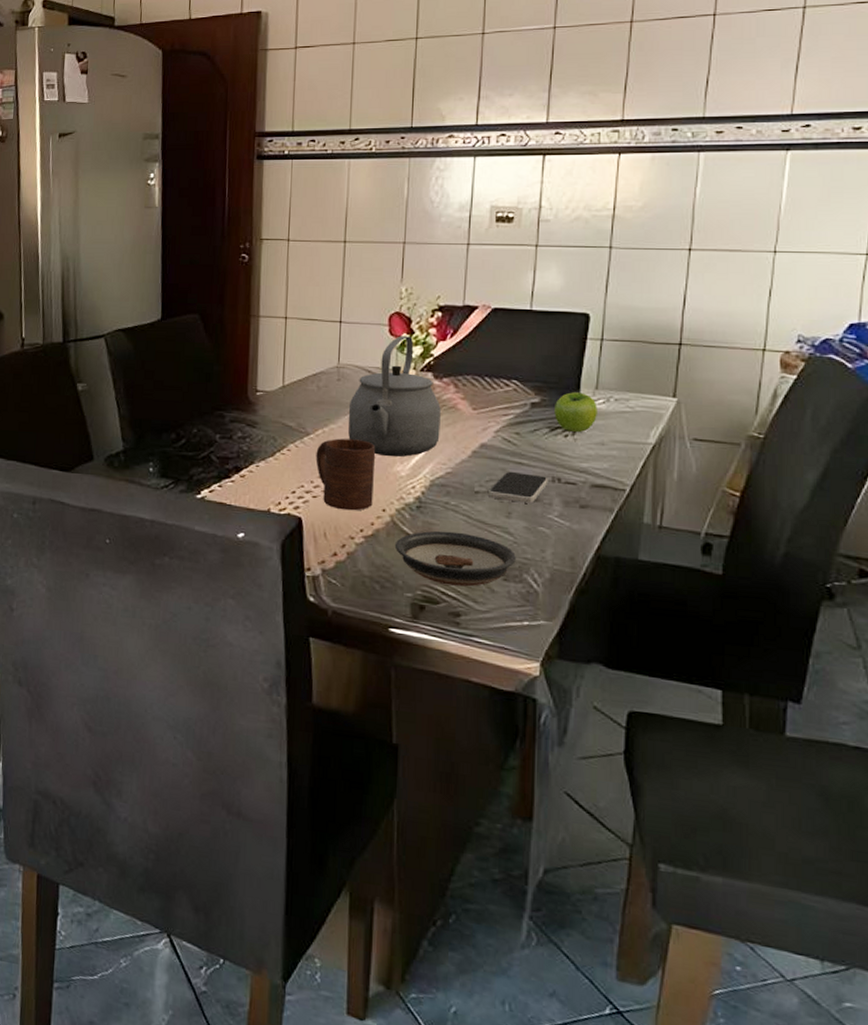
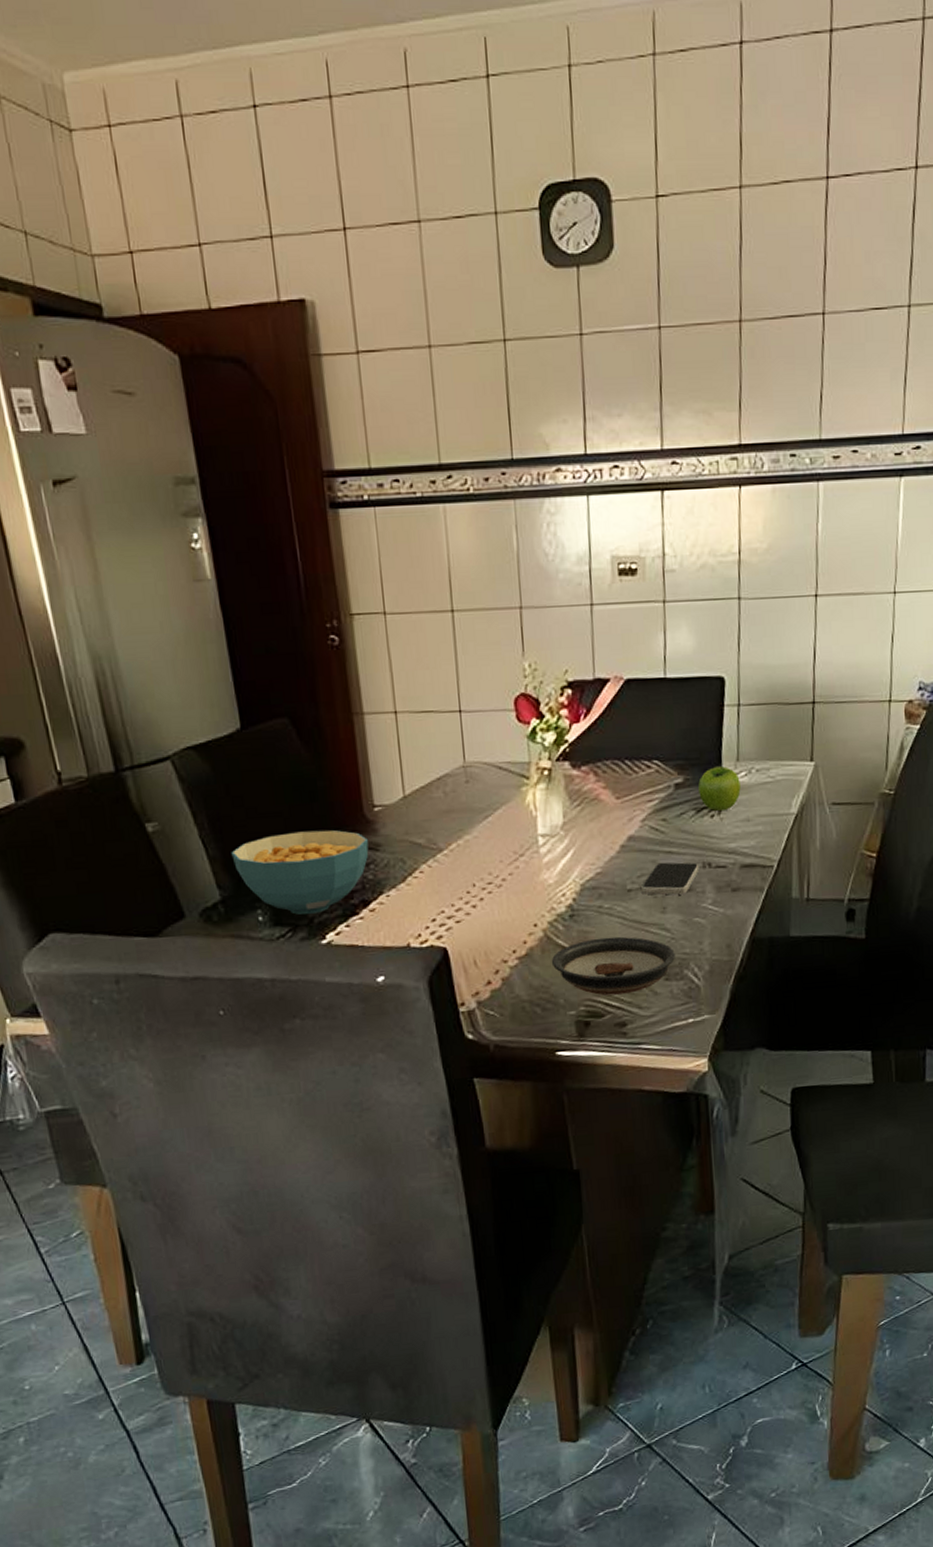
cereal bowl: none [137,404,248,473] -> present [231,830,369,915]
cup: present [316,438,376,511] -> none [452,849,523,932]
tea kettle: present [348,336,441,457] -> none [483,721,585,865]

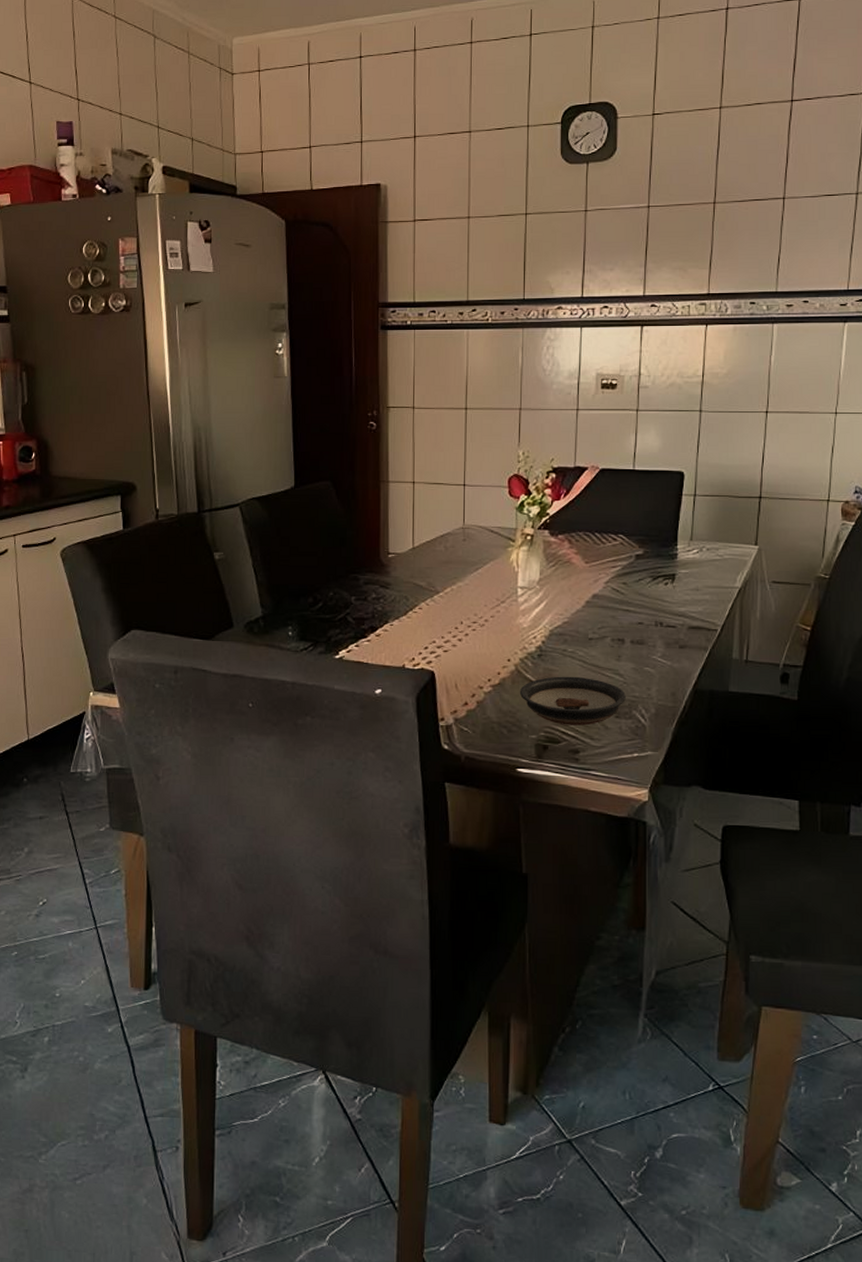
cereal bowl: present [231,830,369,915] -> none [274,568,381,634]
smartphone: present [641,862,700,895] -> none [601,618,652,647]
fruit: present [698,766,741,811] -> none [656,544,692,580]

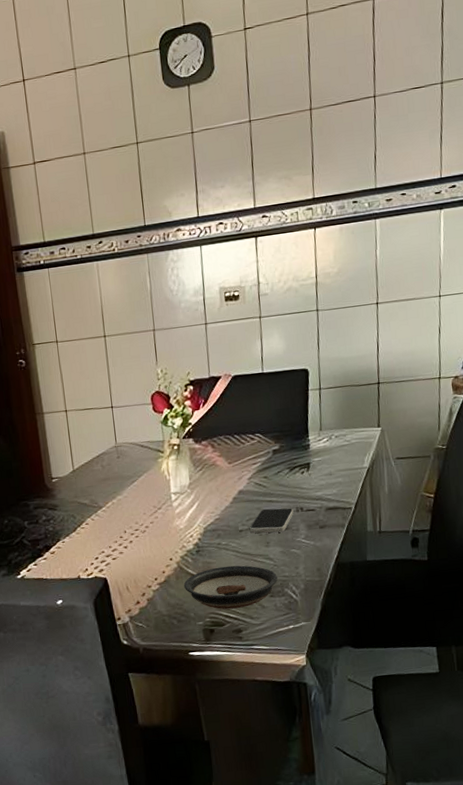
smartphone: none [601,618,652,647] -> present [250,508,294,534]

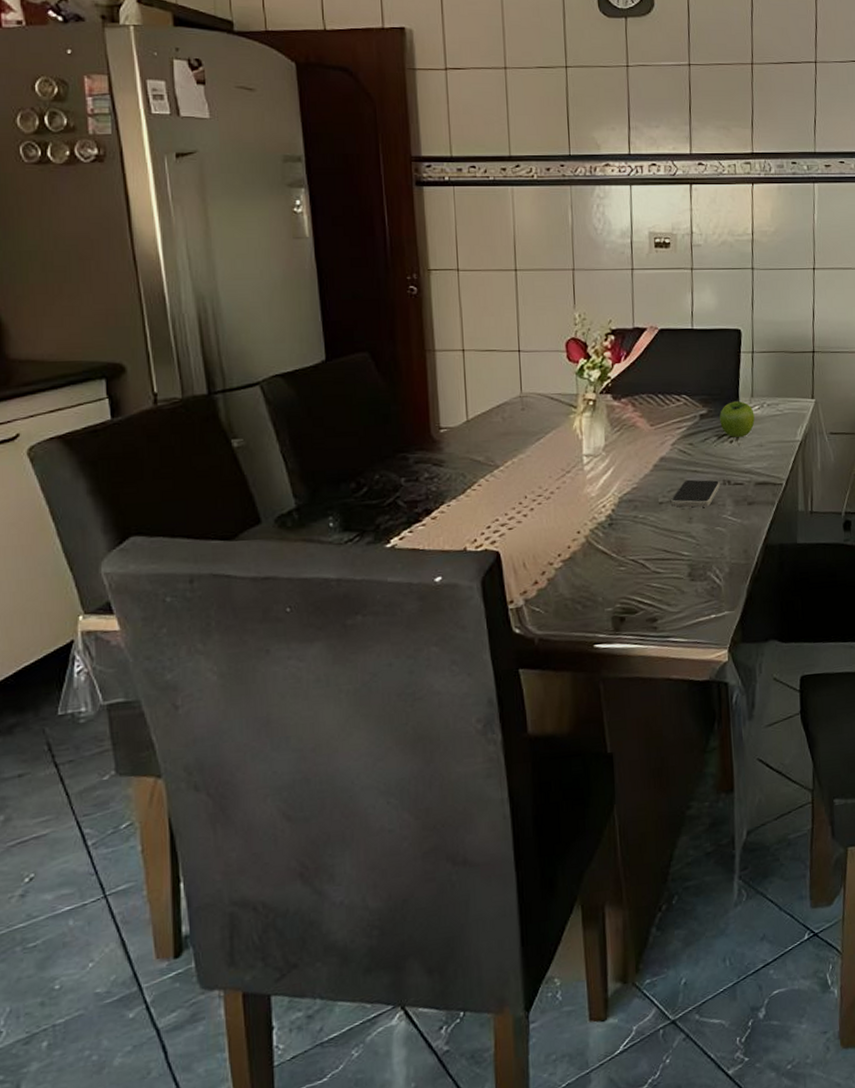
saucer: present [183,565,278,610] -> none [591,542,700,594]
fruit: none [291,435,324,469] -> present [720,401,755,437]

